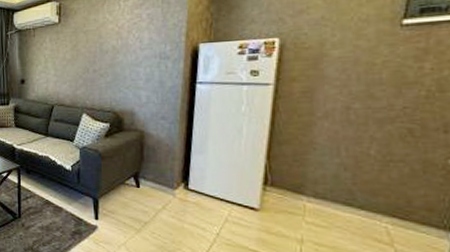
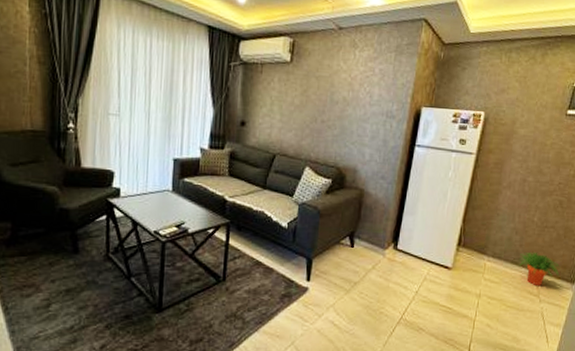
potted plant: none [353,191,423,233] -> present [518,251,560,287]

